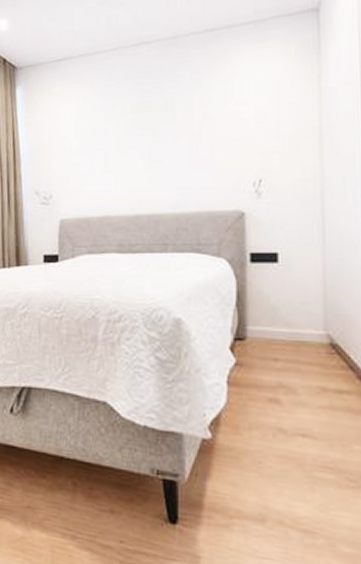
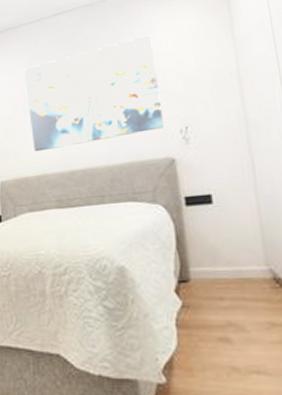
wall art: none [95,77,236,192] -> present [23,34,164,152]

